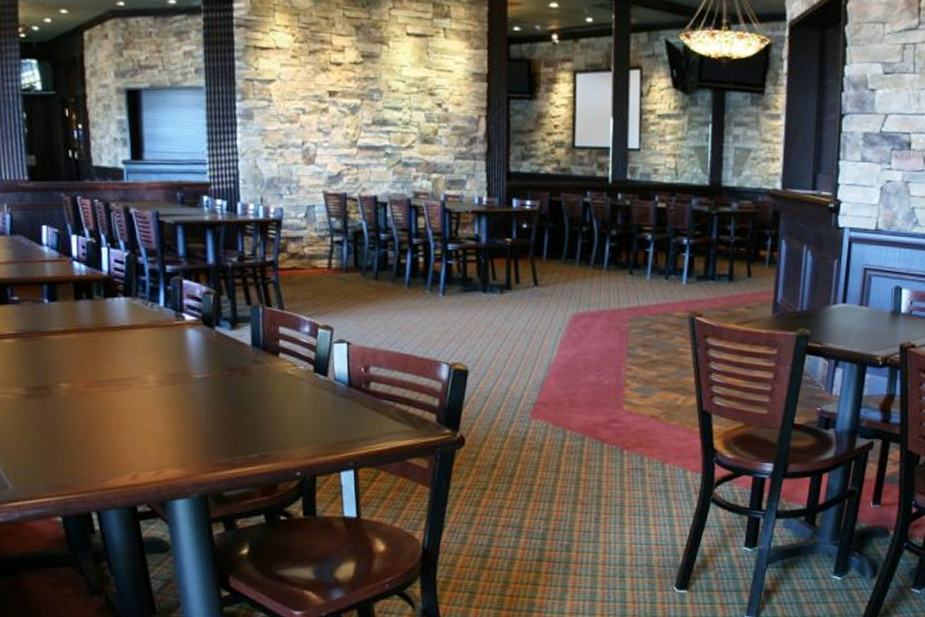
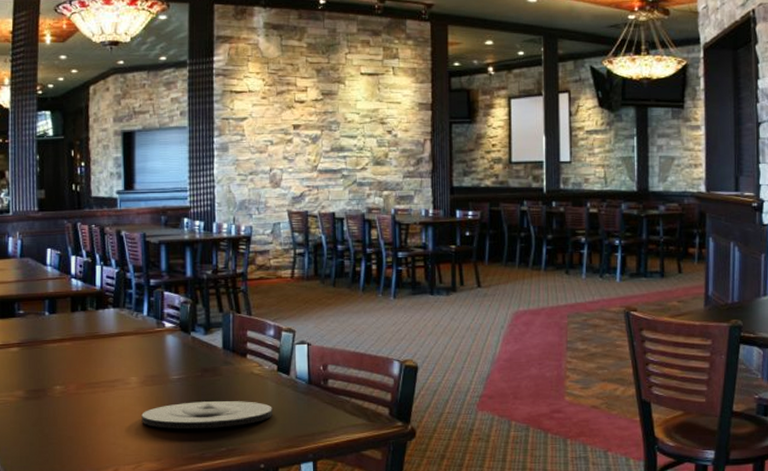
plate: none [161,404,309,434] -> present [141,401,272,430]

